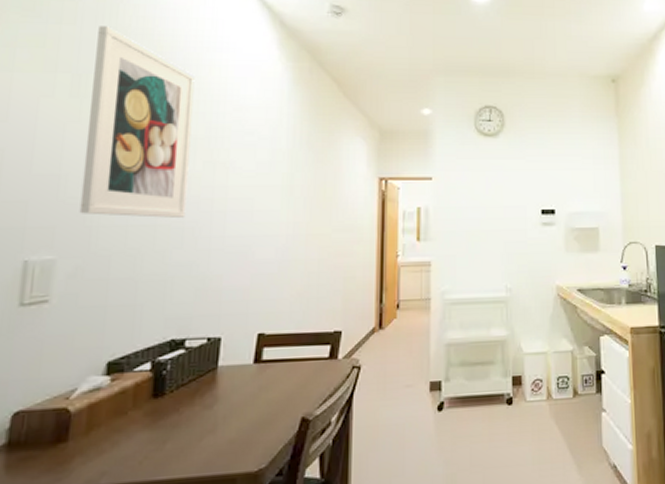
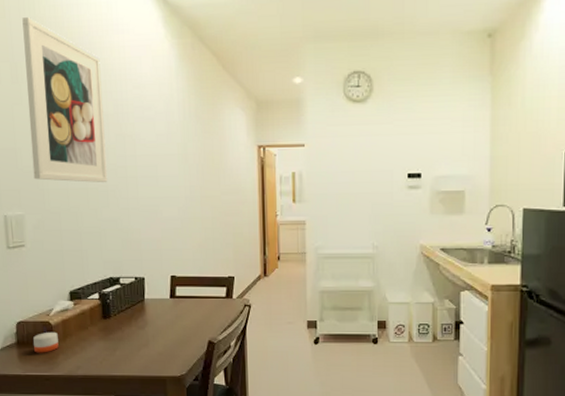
candle: none [34,422,78,458] -> present [33,332,59,353]

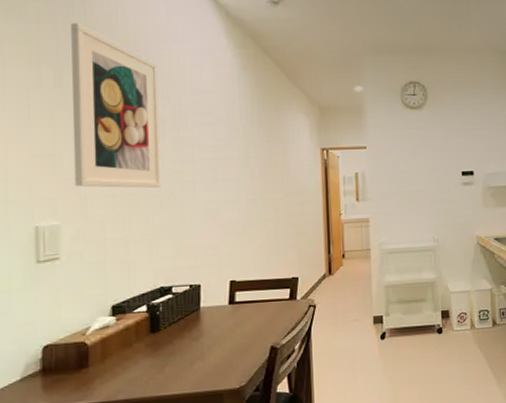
candle: present [33,332,59,353] -> none [64,353,95,380]

